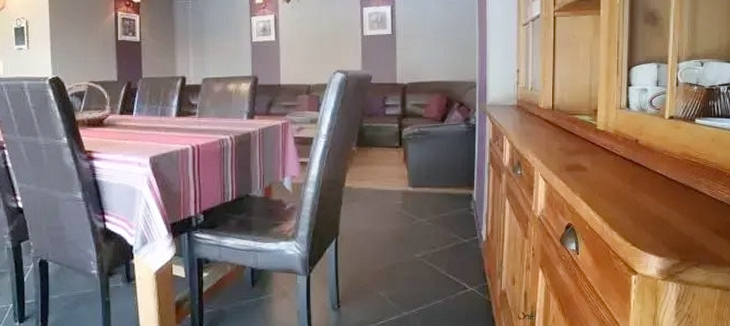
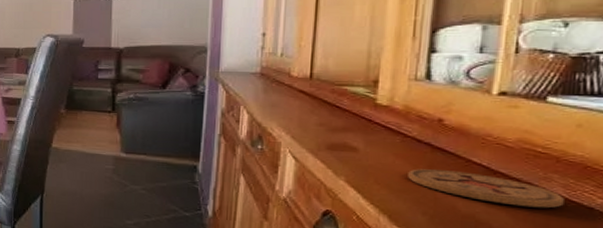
coaster: none [619,181,708,205] -> present [408,169,565,209]

